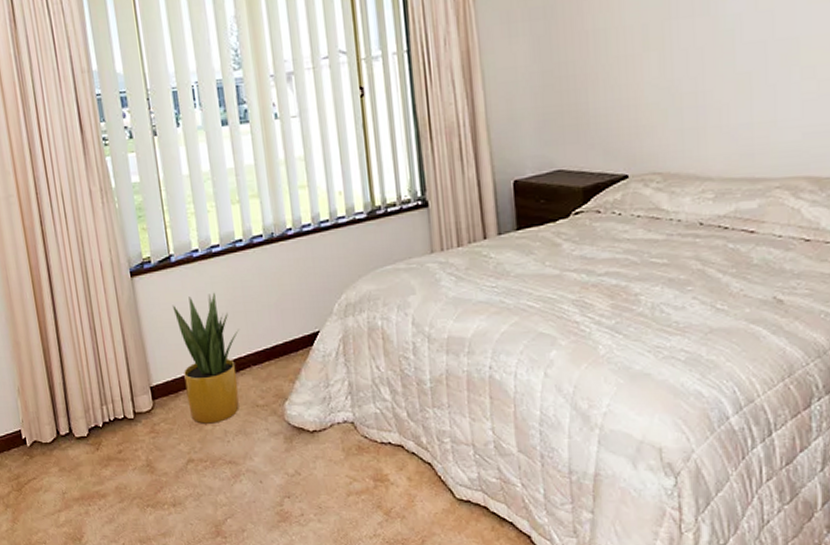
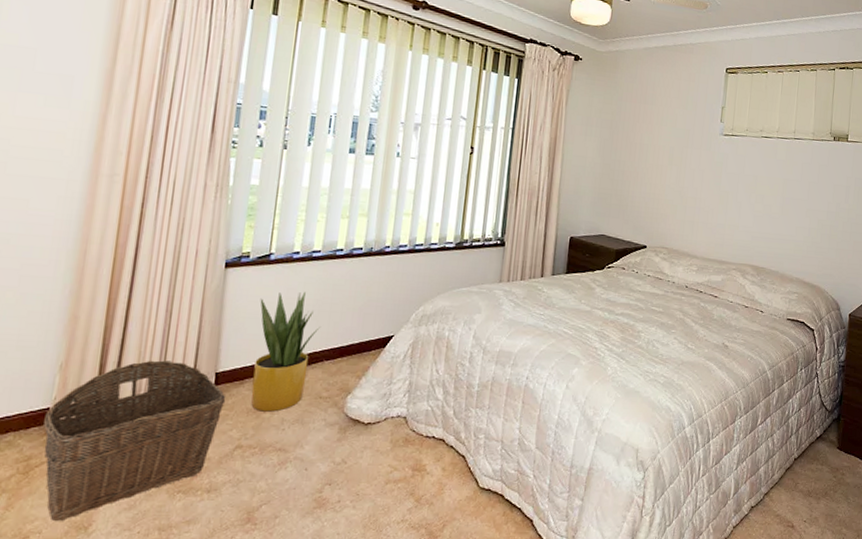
wicker basket: none [19,378,167,533] -> present [43,360,226,521]

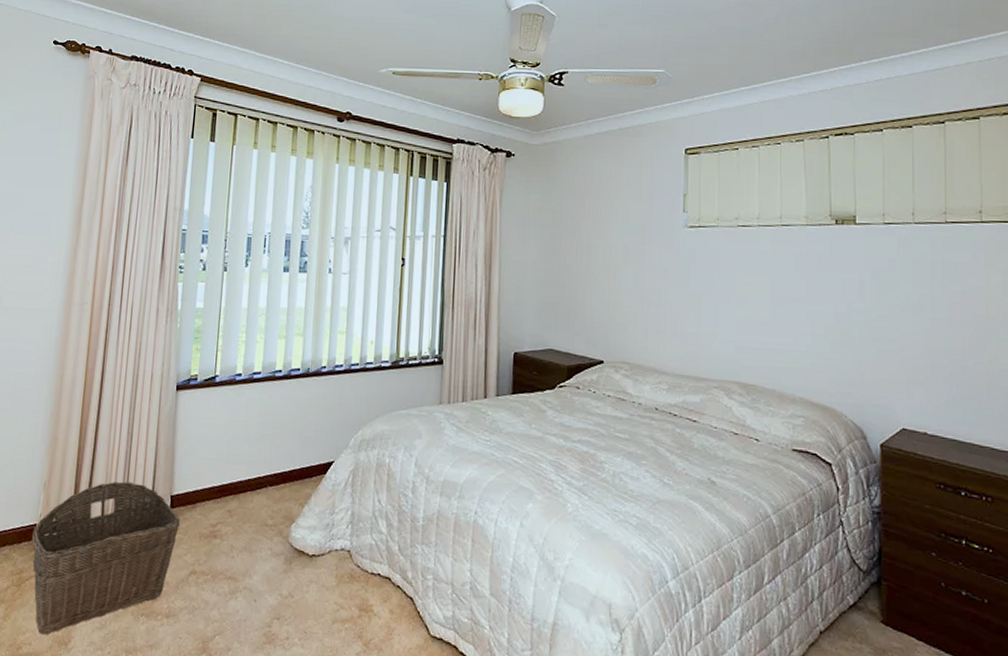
planter: present [251,291,322,412] -> none [202,414,264,538]

